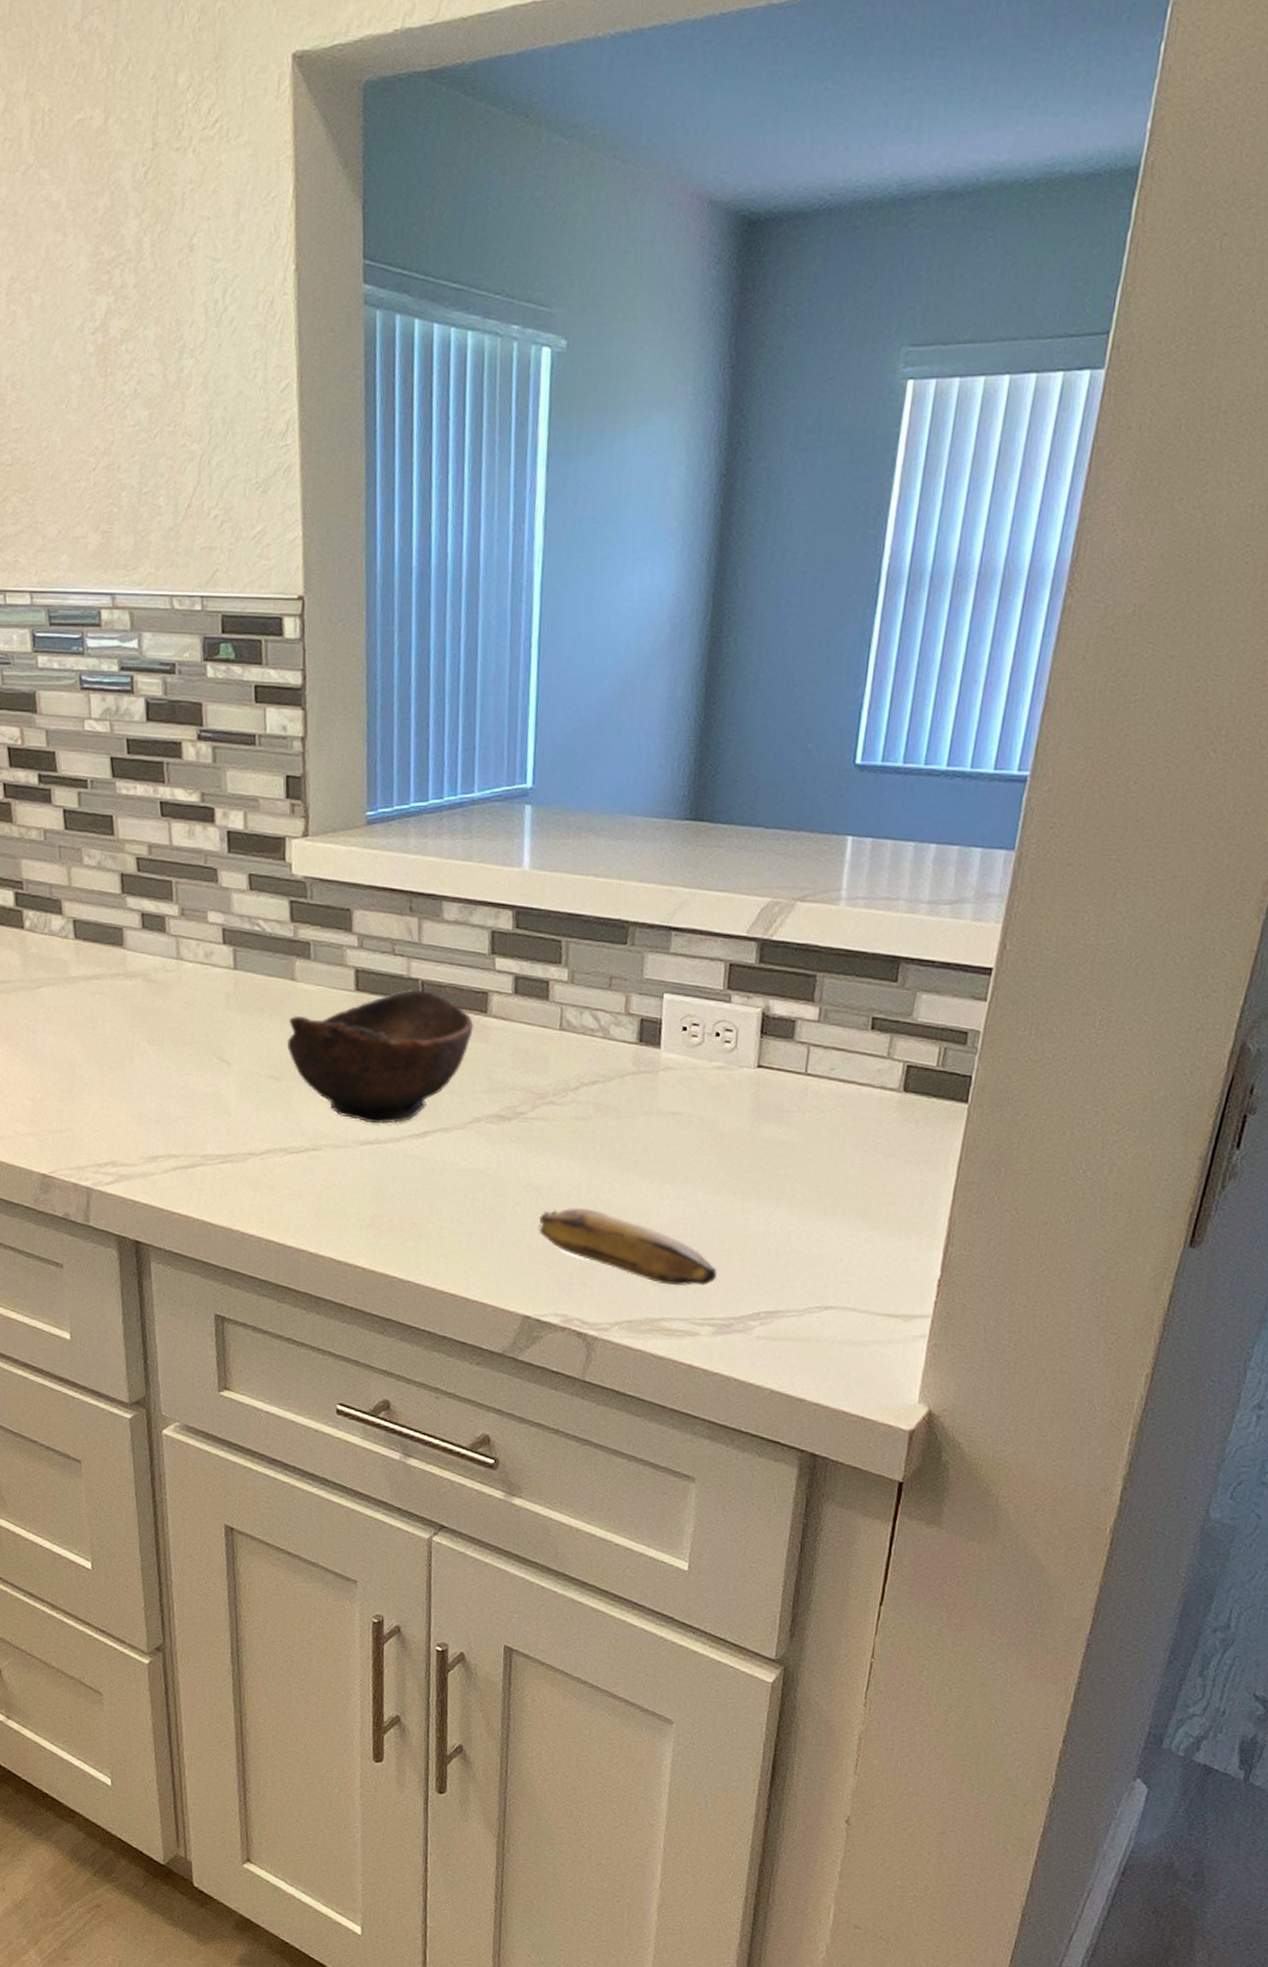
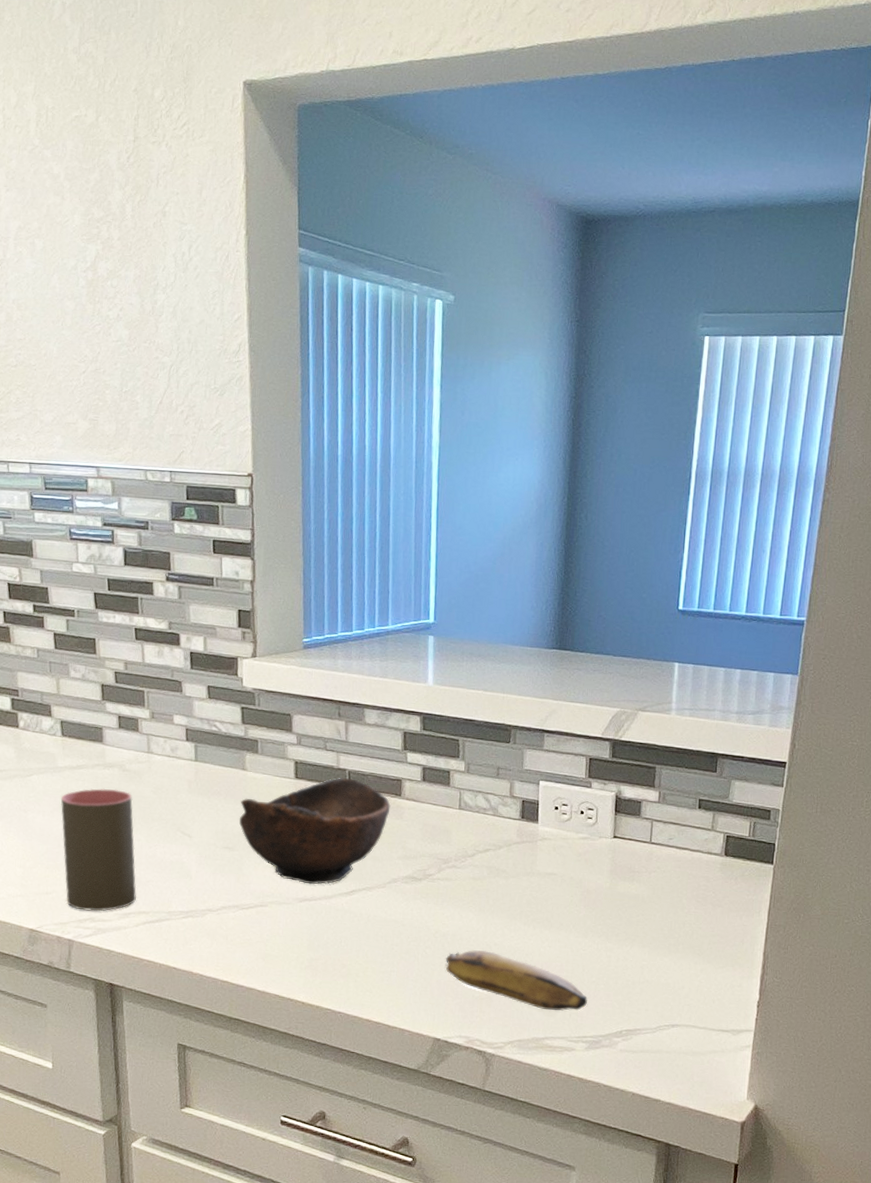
cup: none [74,1003,166,1154] -> present [60,788,137,911]

